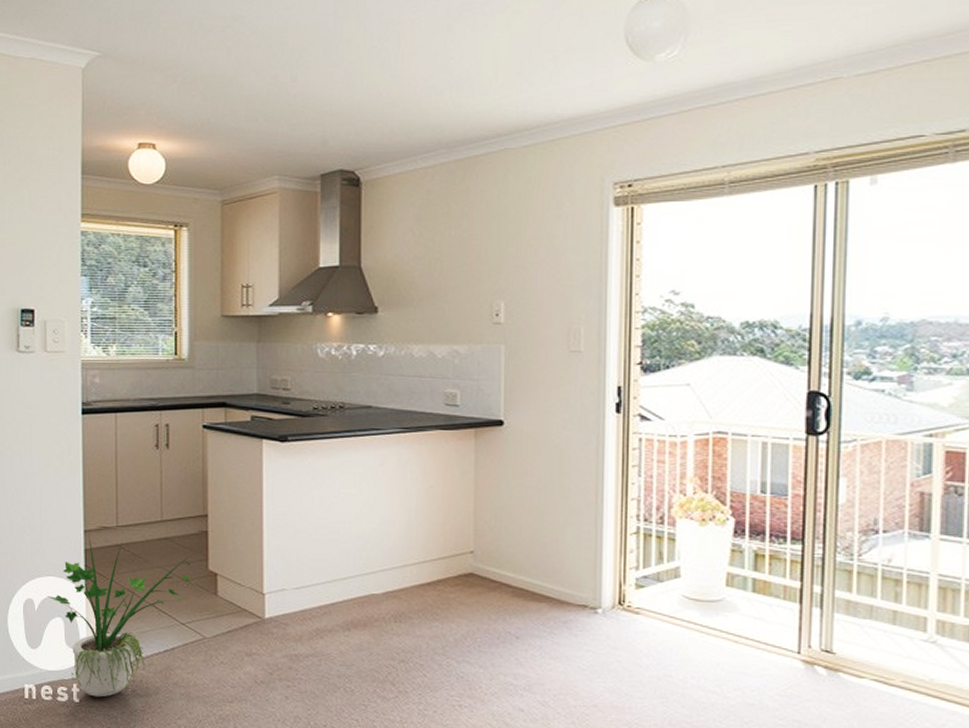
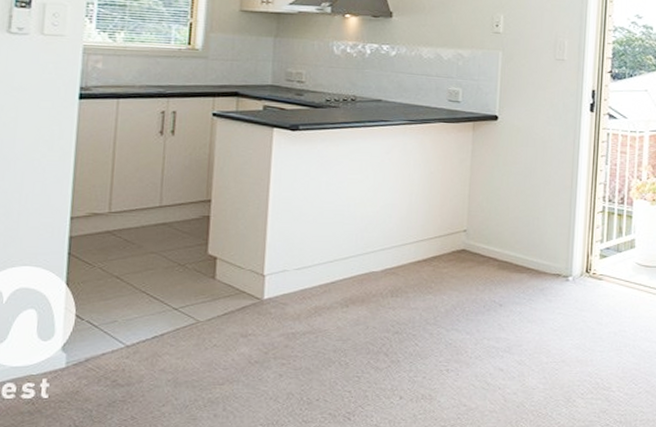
potted plant: present [47,531,195,697] -> none [20,218,194,391]

